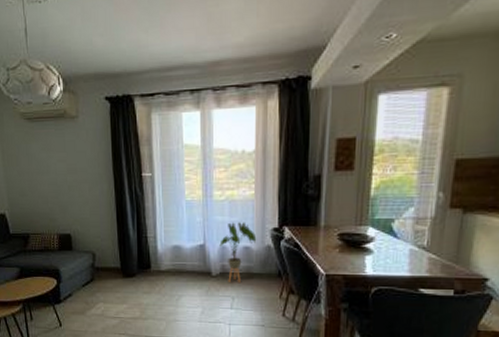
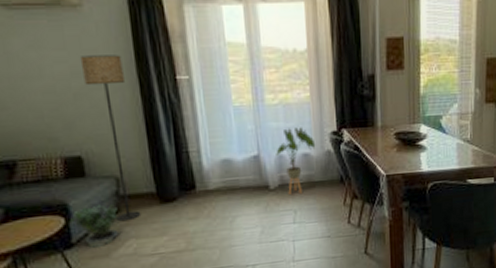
potted plant: none [60,273,94,306] -> present [70,204,122,248]
floor lamp: none [74,155,109,288] -> present [79,55,141,222]

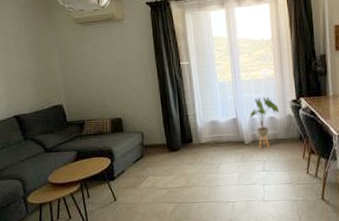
potted plant: present [70,204,122,248] -> none [114,151,145,181]
floor lamp: present [79,55,141,222] -> none [122,50,157,164]

